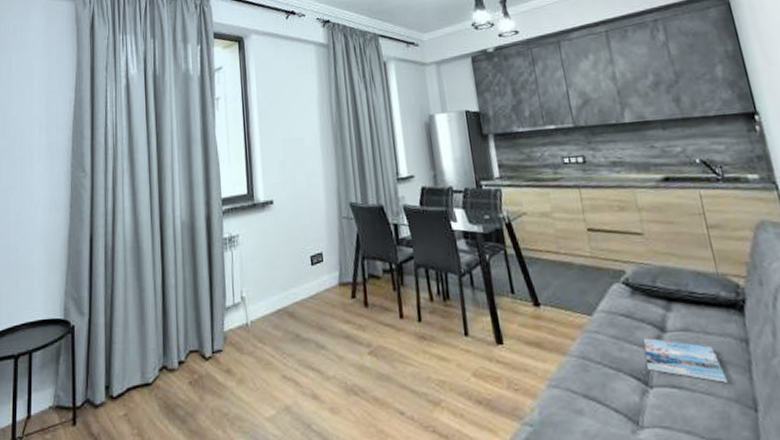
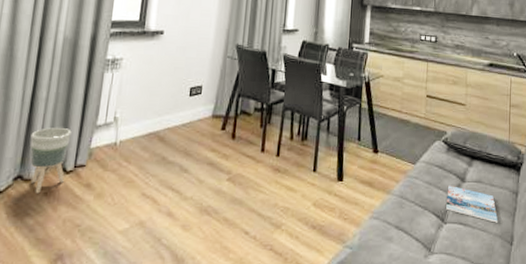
planter: none [167,313,205,383] -> present [30,128,72,194]

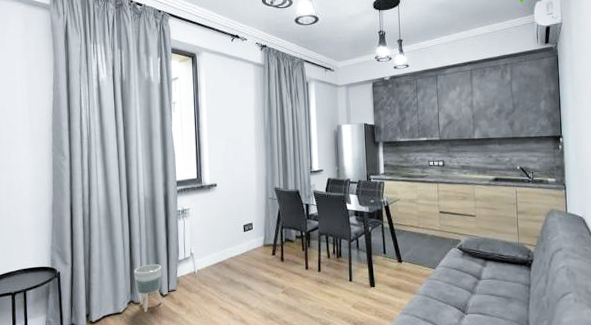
magazine: present [446,184,498,223] -> none [465,283,513,311]

